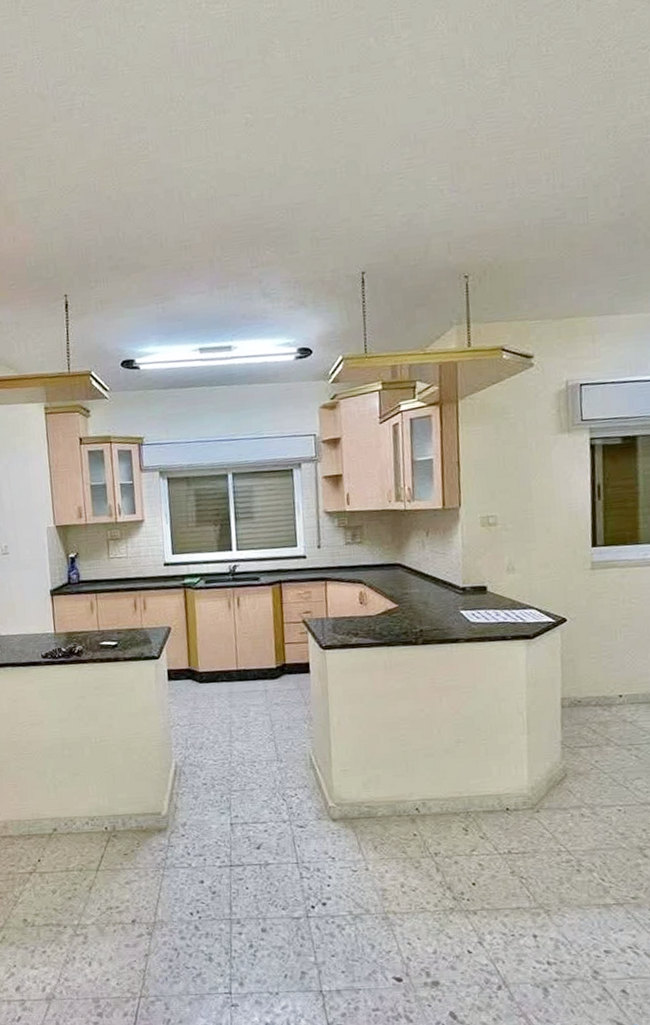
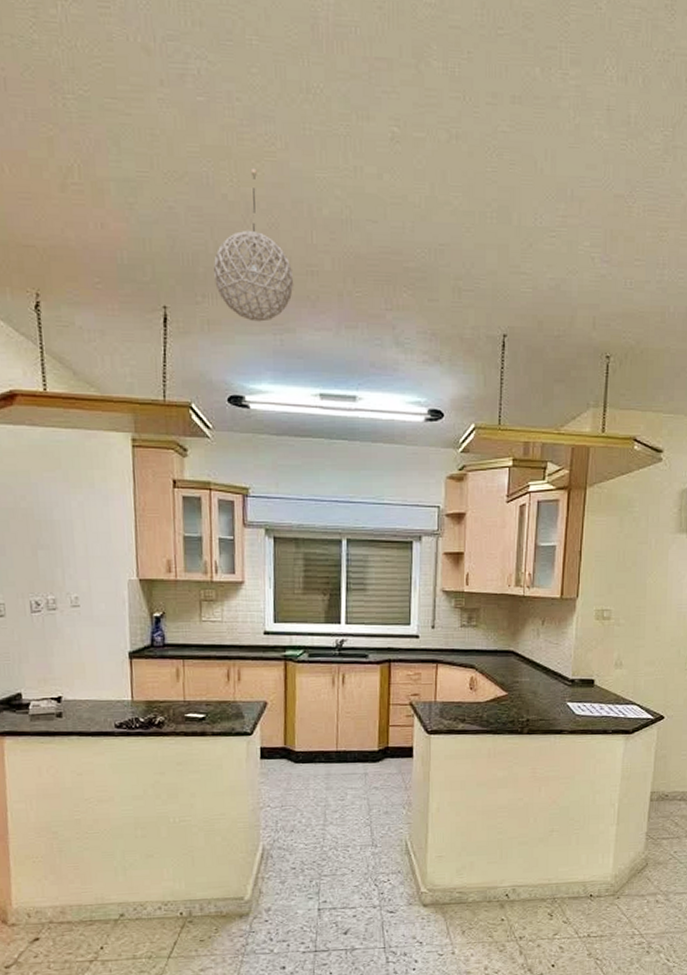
pendant light: none [103,170,171,296] -> present [213,167,294,322]

